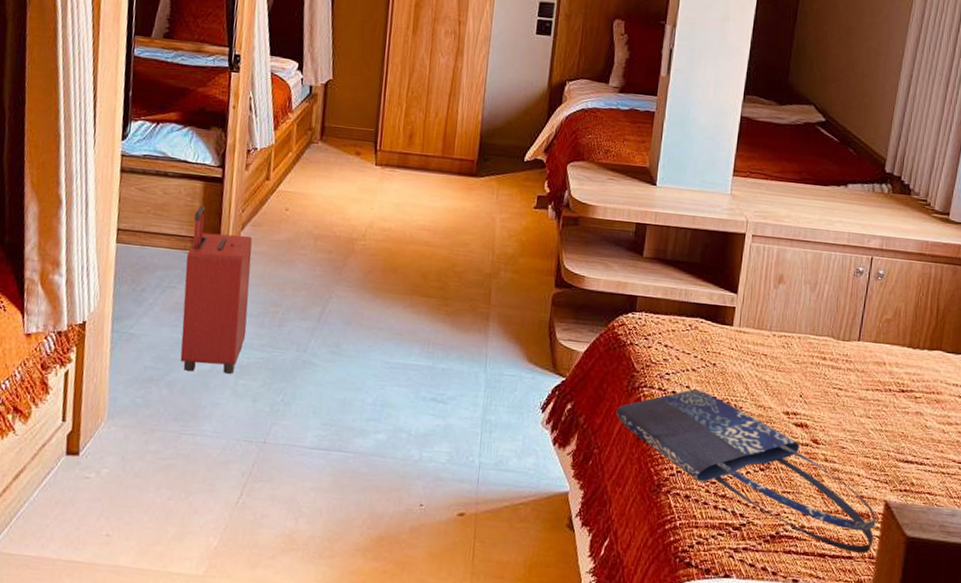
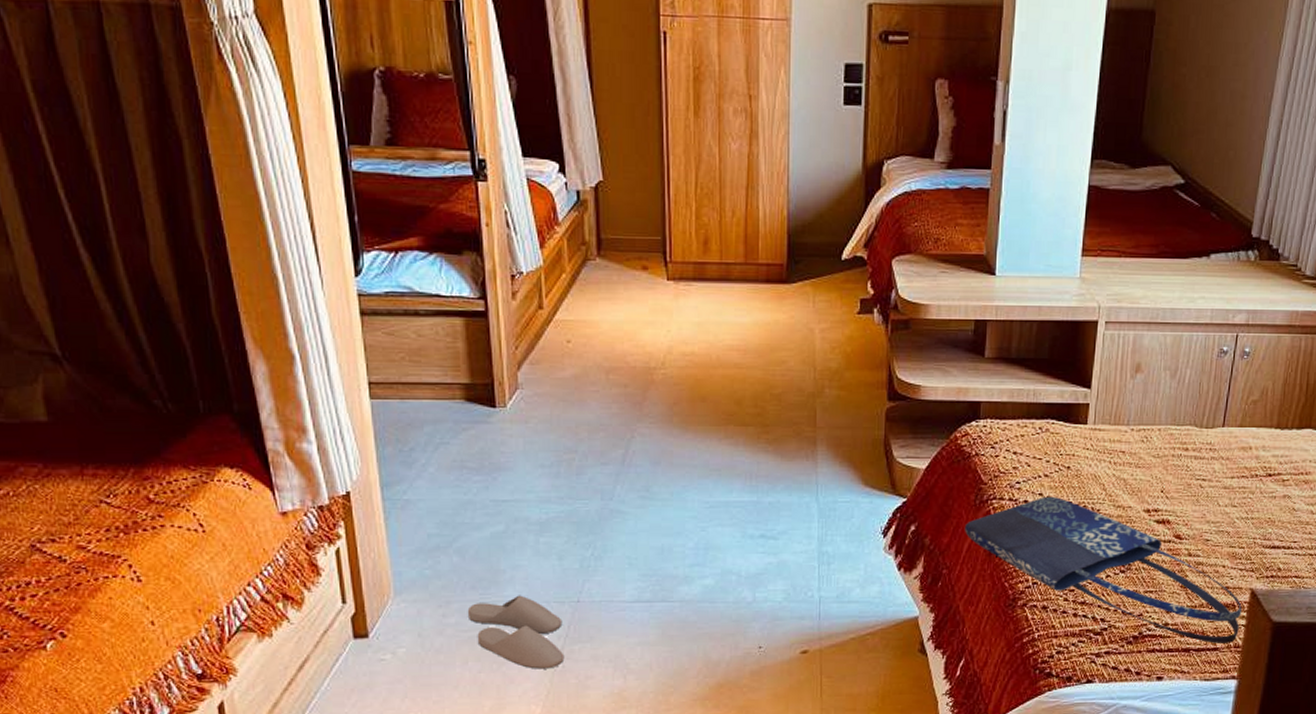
slippers: none [167,430,249,504] -> present [467,595,565,669]
suitcase: present [180,205,252,375] -> none [457,346,540,535]

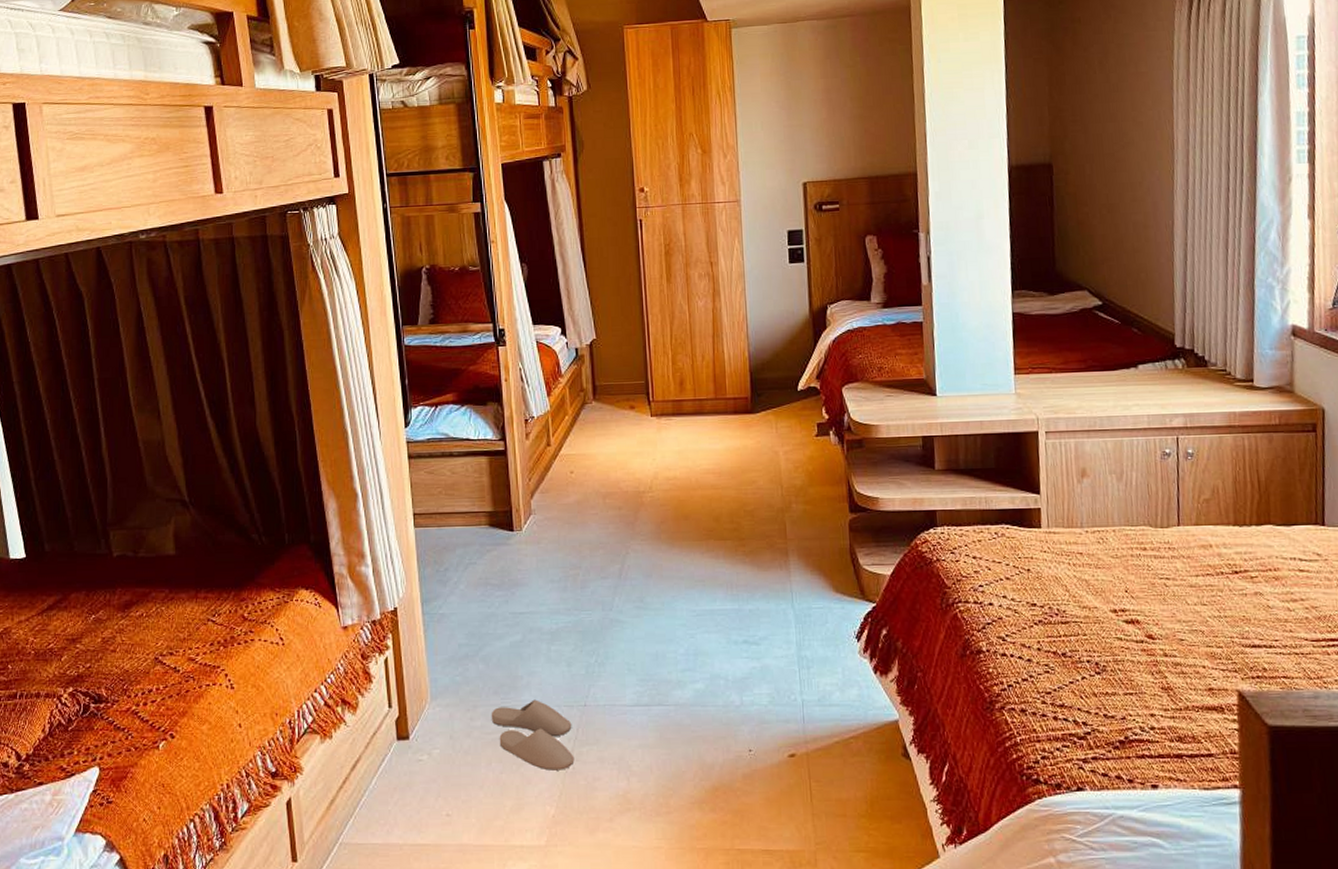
shopping bag: present [965,496,1242,645] -> none [934,598,1233,750]

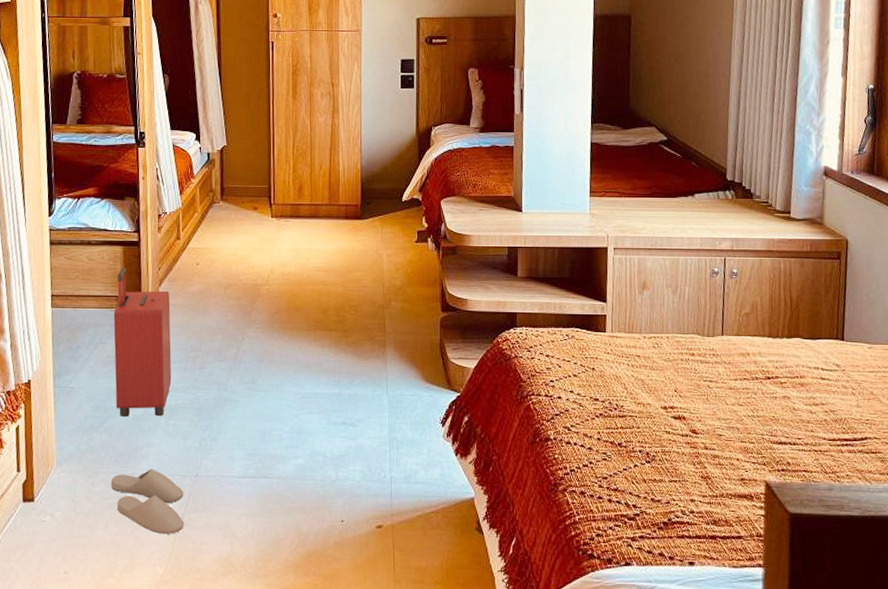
suitcase: none [482,480,551,645] -> present [113,267,172,418]

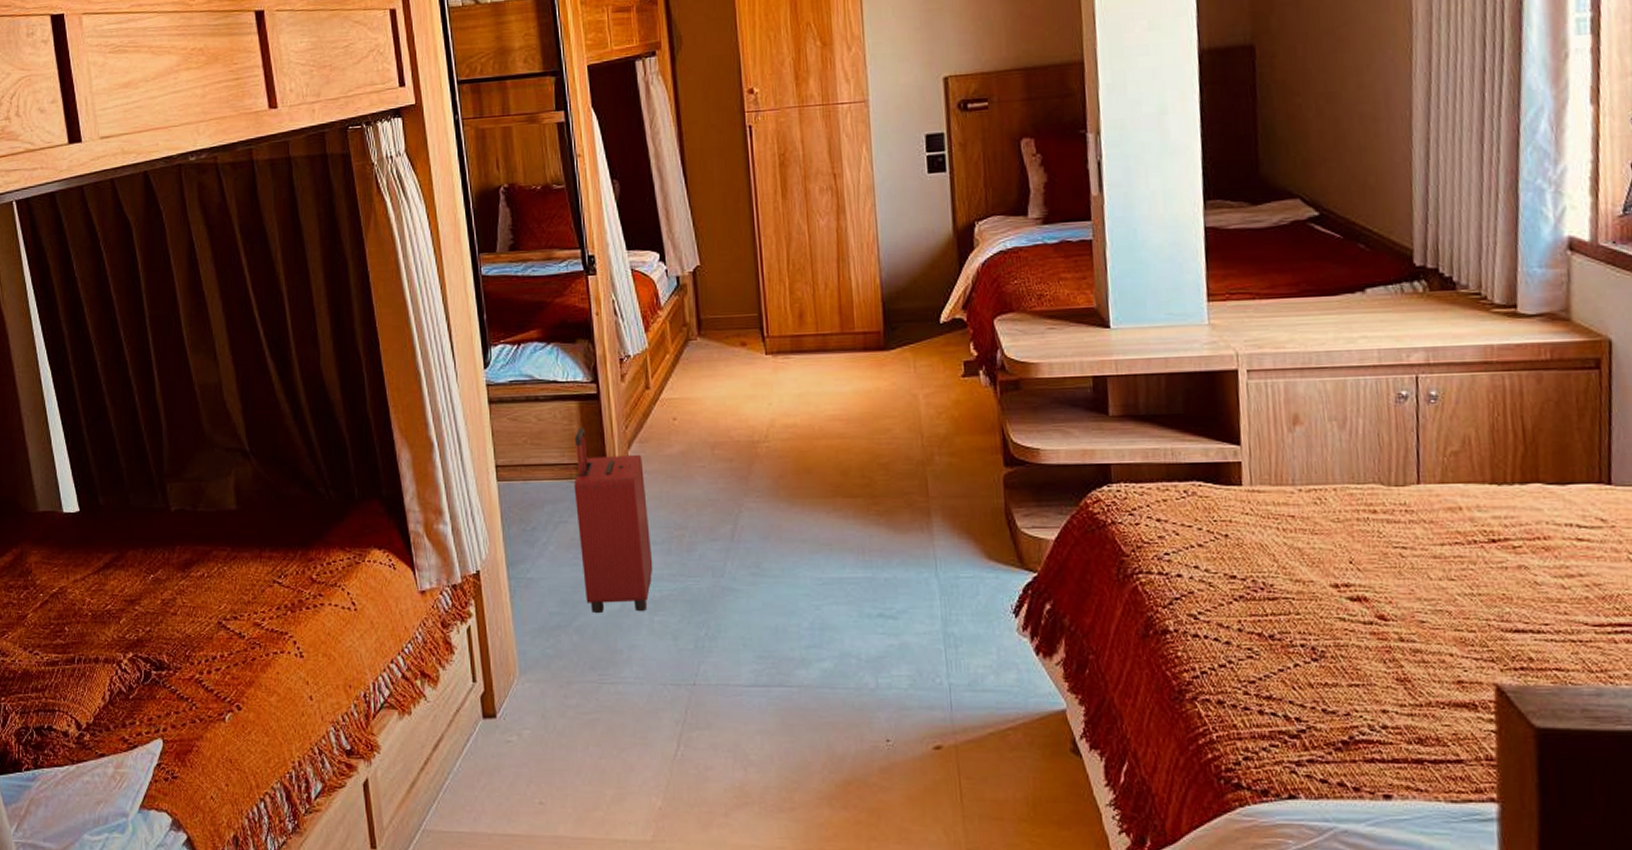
slippers: present [110,469,184,534] -> none [587,676,683,757]

